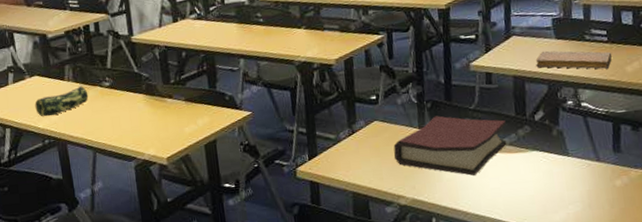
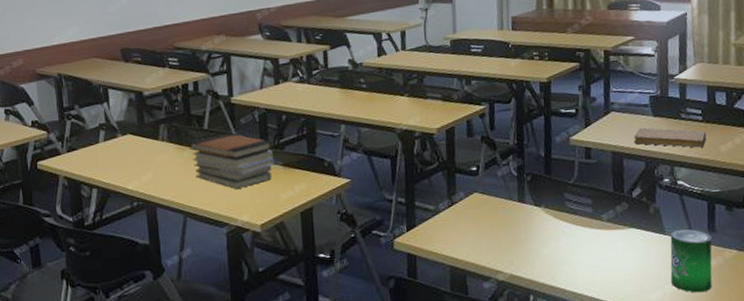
pencil case: present [35,85,89,117] -> none [125,146,183,178]
book stack: none [93,71,177,125] -> present [188,133,275,190]
hardback book: present [393,116,507,176] -> none [492,189,605,252]
beverage can: none [573,150,618,212] -> present [670,229,713,293]

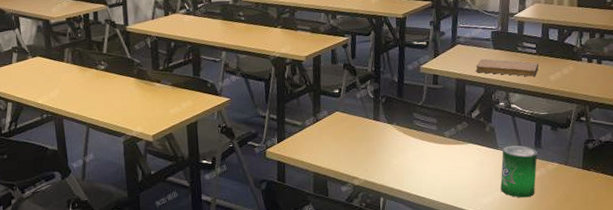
book stack: present [188,133,275,190] -> none [89,57,165,106]

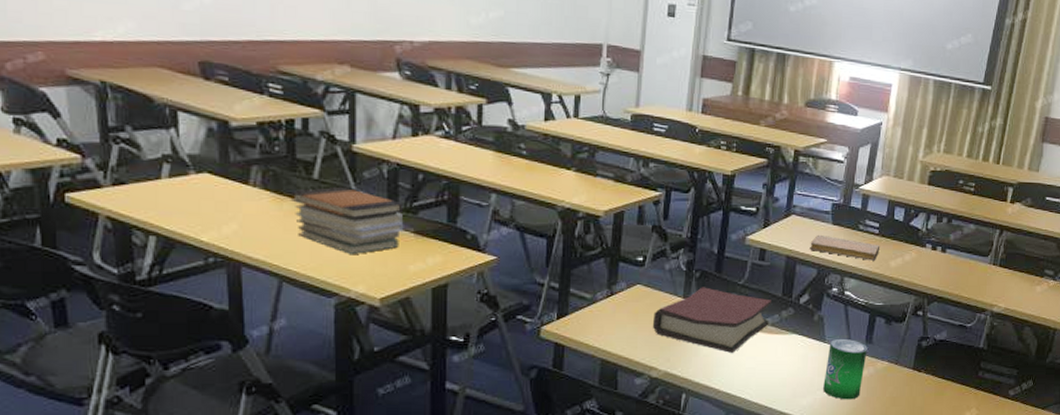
book stack: none [89,57,165,106] -> present [290,186,404,255]
hardback book: none [351,110,447,162] -> present [652,287,771,353]

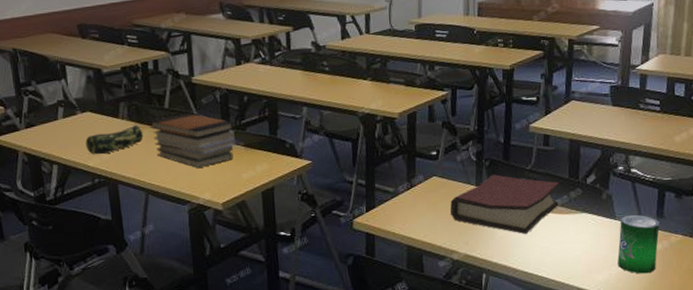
pencil case: none [199,194,281,228] -> present [85,124,144,155]
notebook: present [810,234,881,261] -> none [592,116,663,138]

